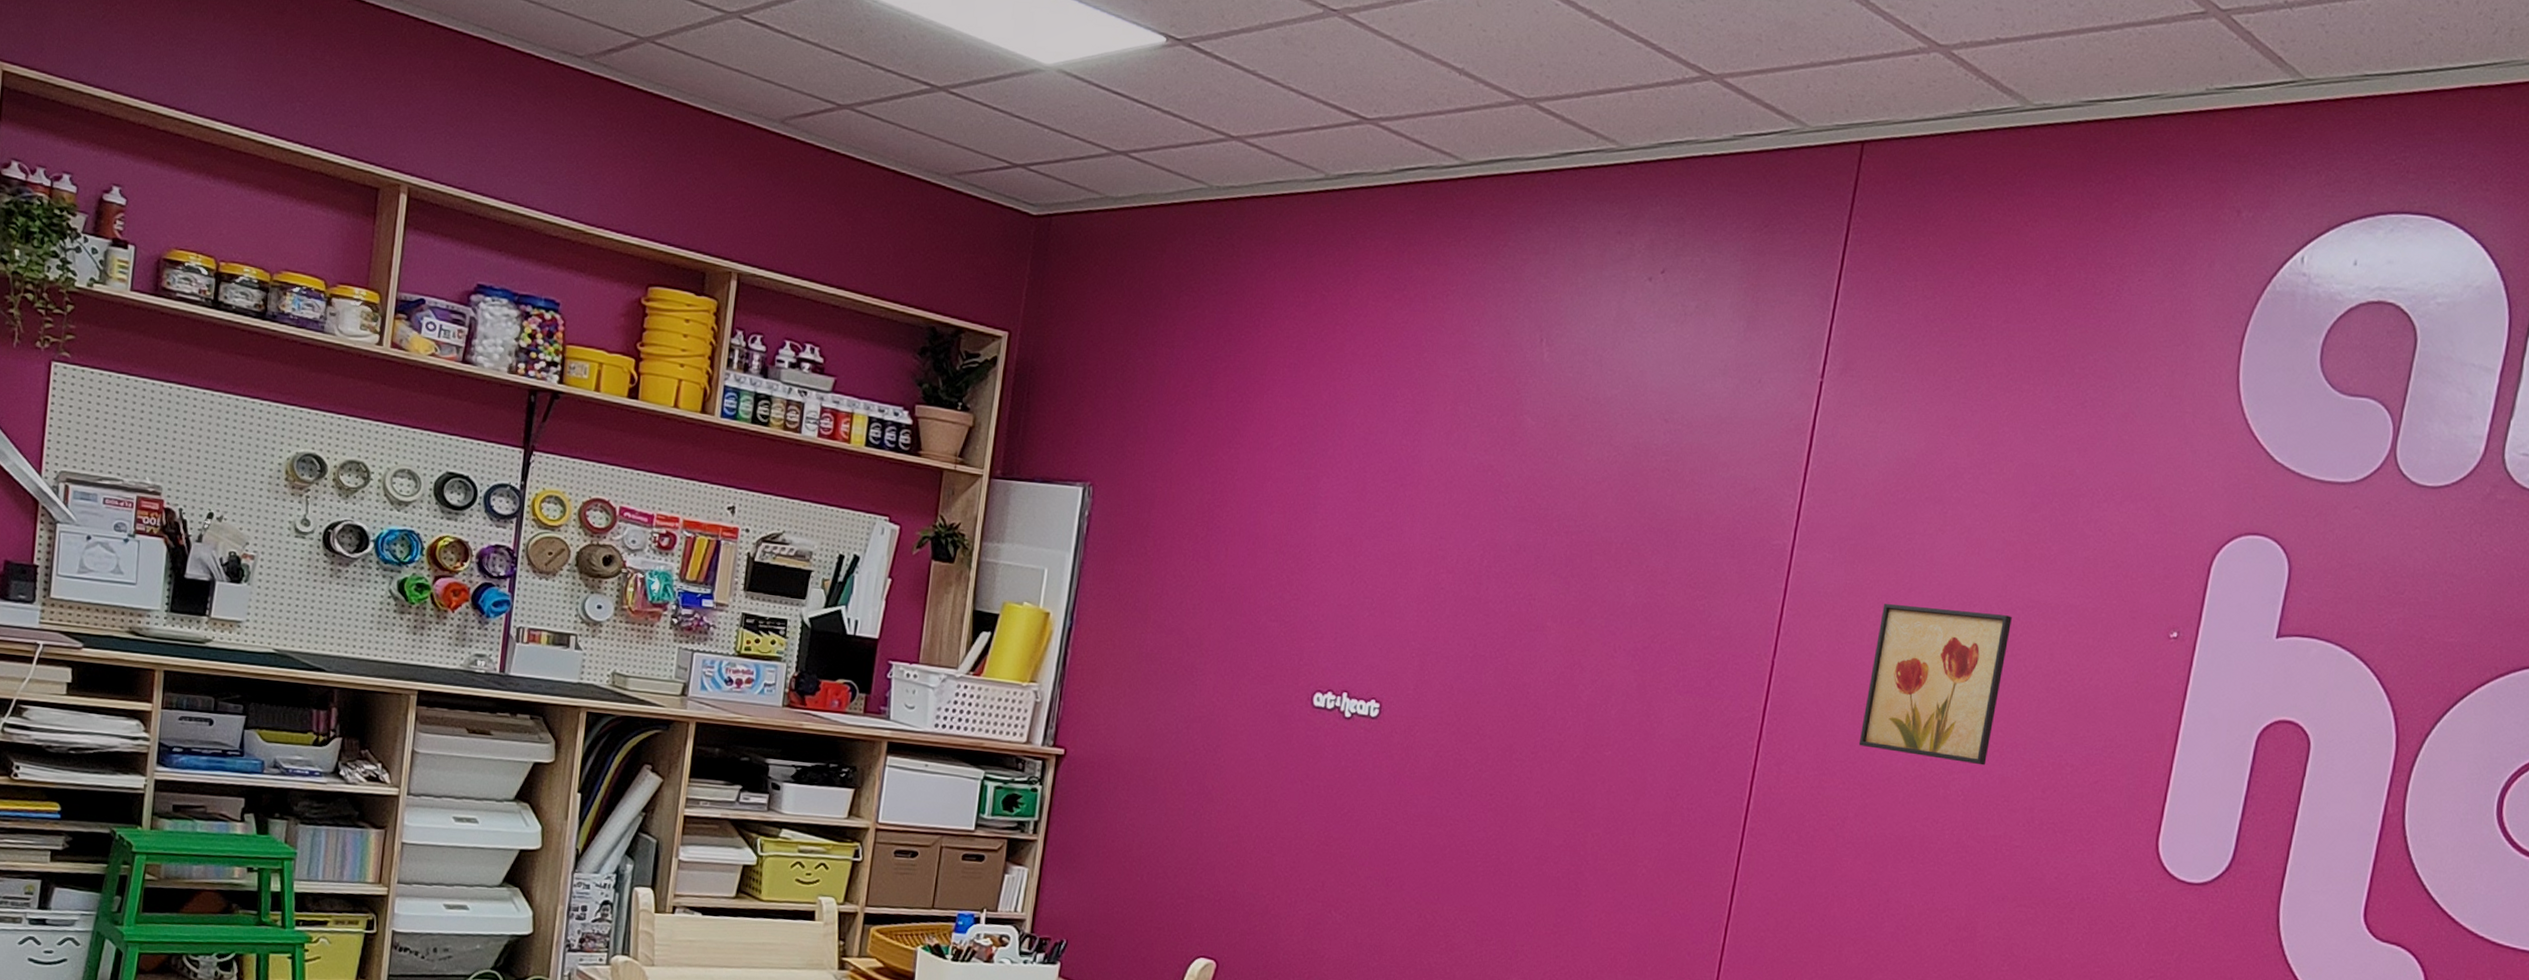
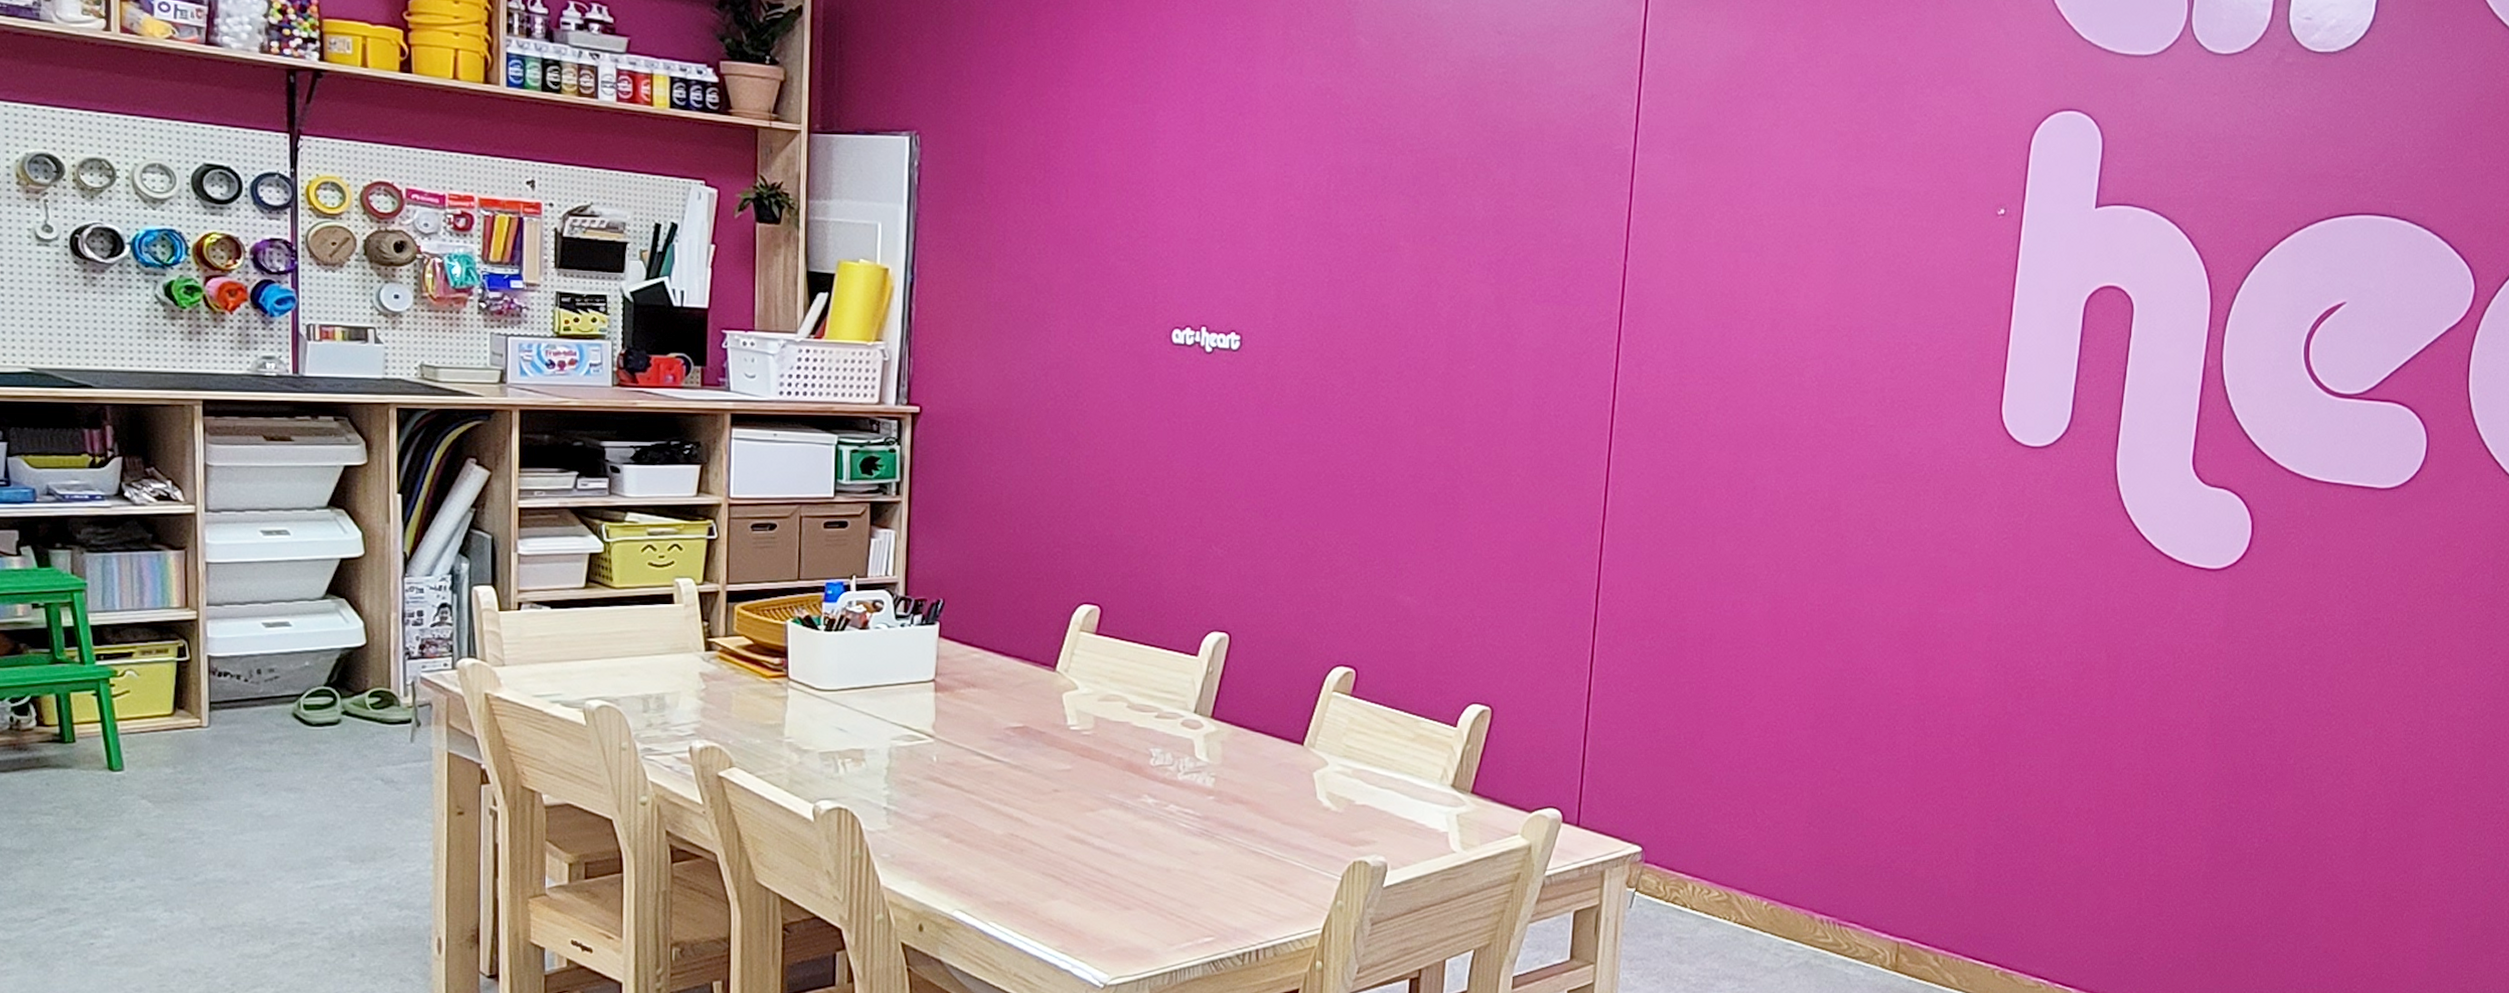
wall art: present [1858,604,2012,766] -> none [1714,201,1849,351]

